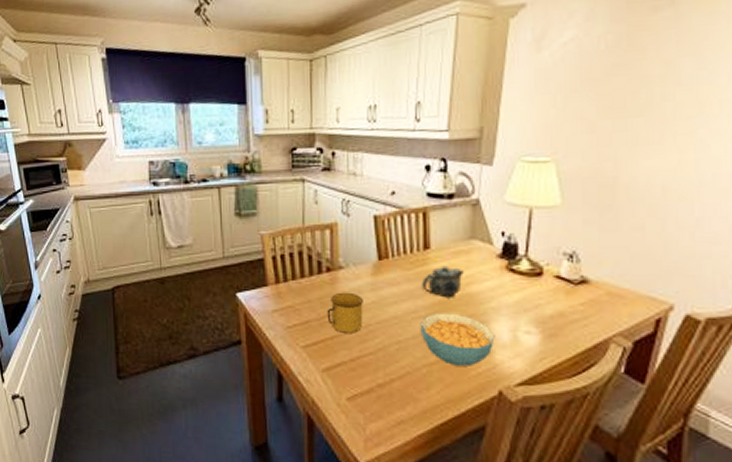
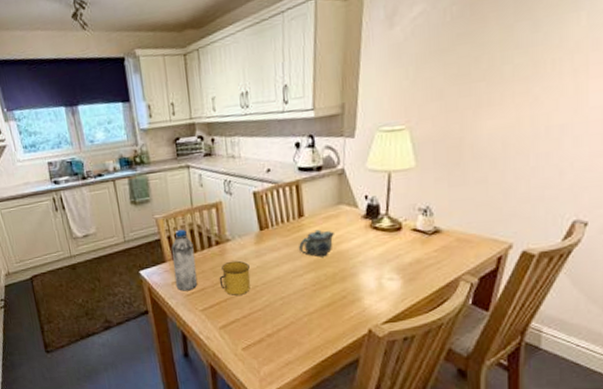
water bottle: none [275,250,302,322] -> present [171,229,198,291]
cereal bowl: present [420,313,495,366] -> none [299,269,364,313]

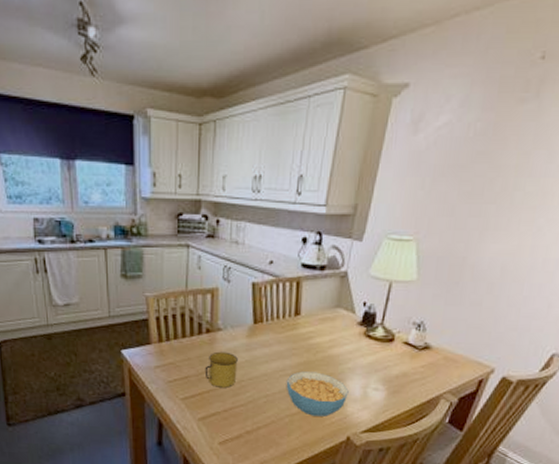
water bottle: present [171,229,198,291] -> none [158,311,182,377]
teapot: present [298,229,336,257] -> none [289,330,329,359]
cereal bowl: none [299,269,364,313] -> present [286,371,349,417]

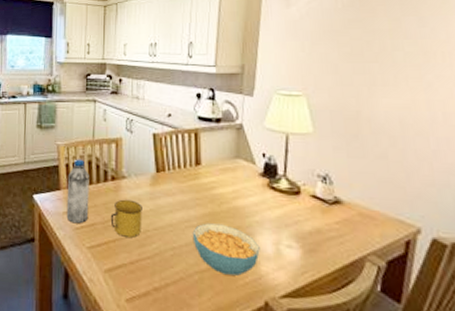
water bottle: none [158,311,182,377] -> present [66,159,89,224]

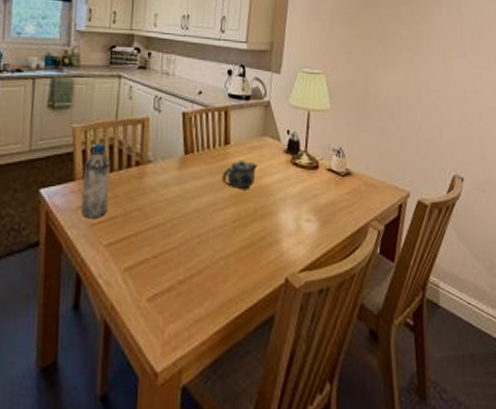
mug: present [110,199,142,238] -> none [133,186,169,228]
cereal bowl: present [192,223,260,276] -> none [219,204,282,256]
teapot: none [193,180,232,210] -> present [221,160,259,190]

